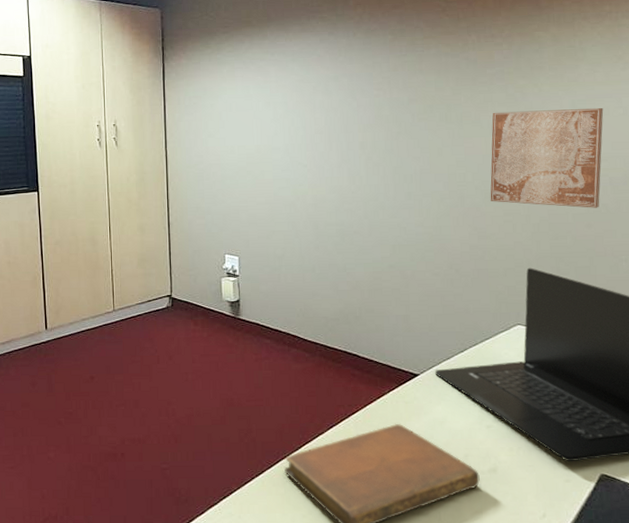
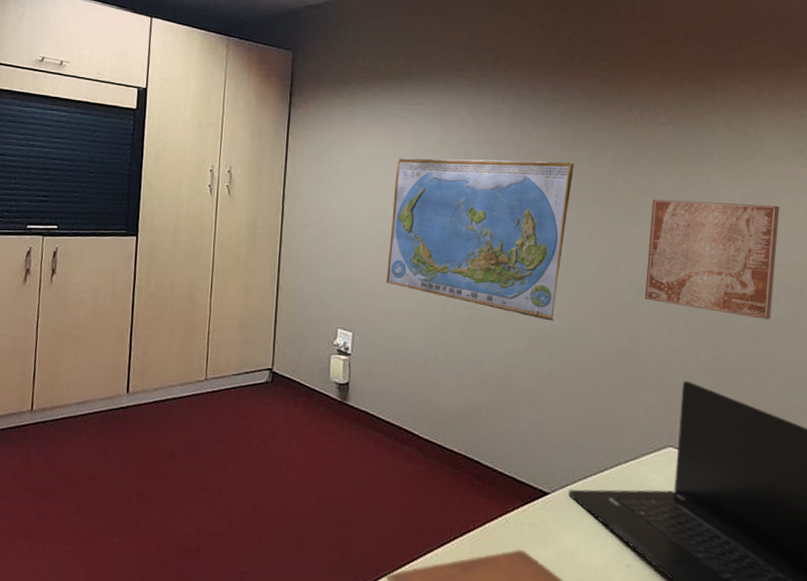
world map: none [263,87,422,229] -> present [386,158,574,321]

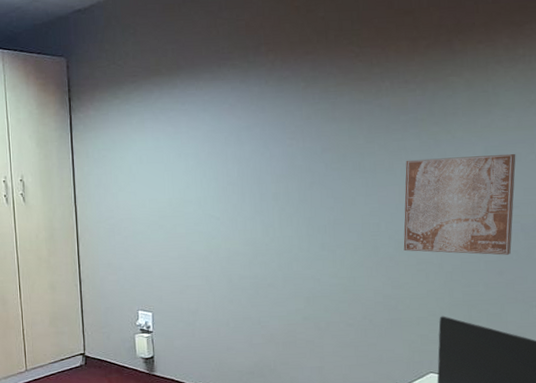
world map: present [386,158,574,321] -> none [175,135,335,280]

